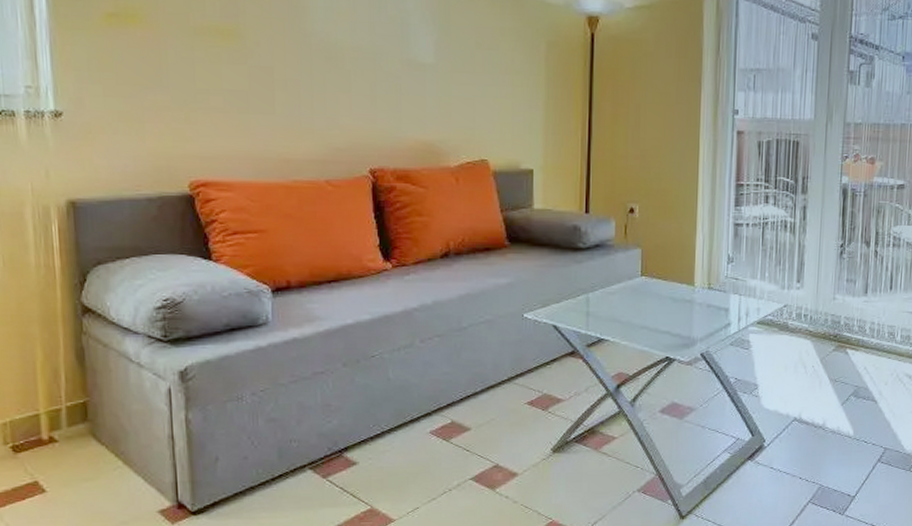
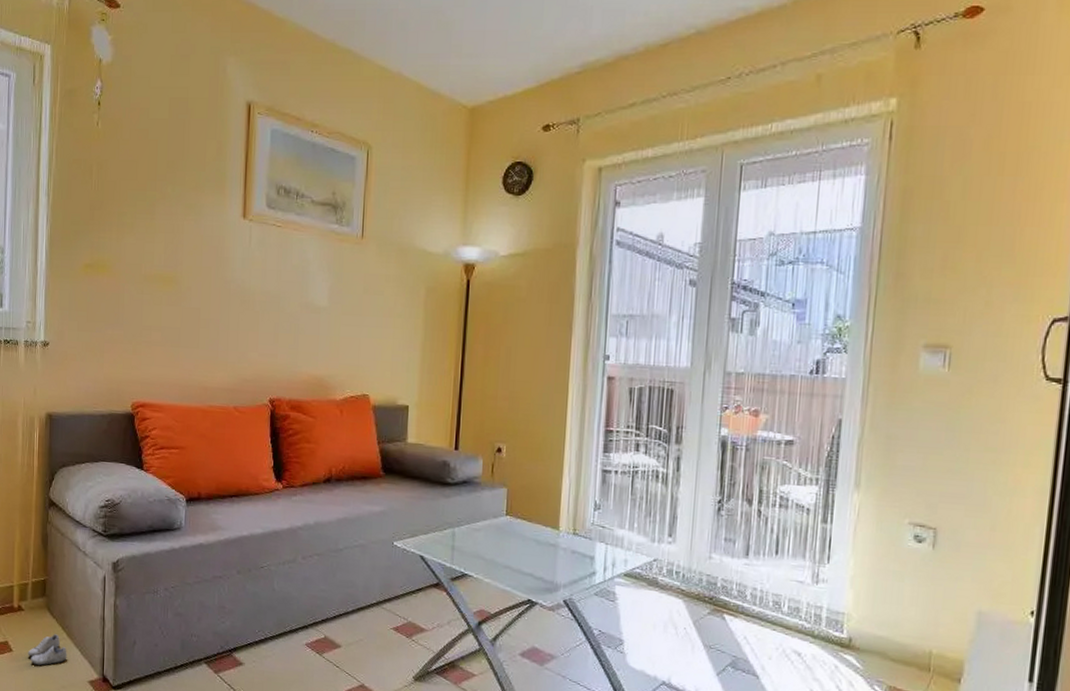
sneaker: none [68,463,126,503] -> present [27,634,67,666]

